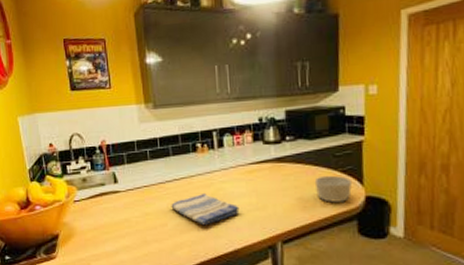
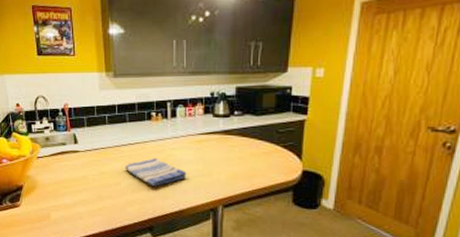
ramekin: present [314,175,353,203] -> none [257,149,292,174]

